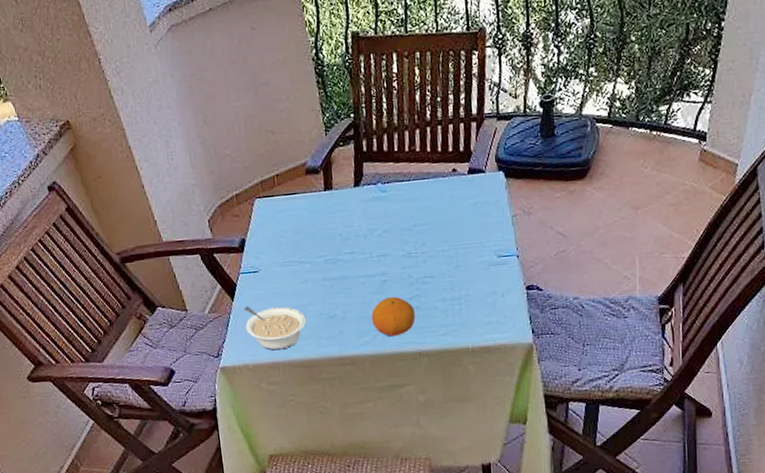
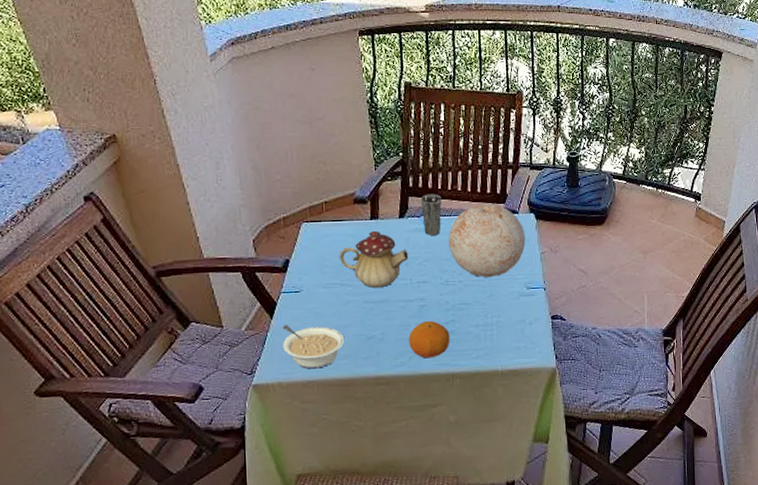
teapot: none [294,202,367,264] -> present [339,230,409,288]
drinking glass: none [376,157,400,204] -> present [420,194,442,236]
decorative ball: none [408,163,495,248] -> present [448,203,526,278]

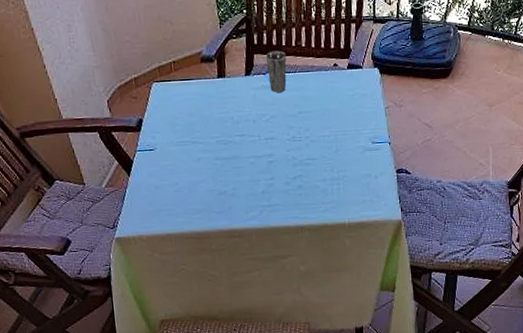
legume: present [282,325,344,369] -> none [139,182,198,223]
teapot: present [339,230,409,288] -> none [189,88,256,145]
fruit: present [409,320,450,359] -> none [259,175,299,212]
decorative ball: present [448,203,526,278] -> none [293,58,370,134]

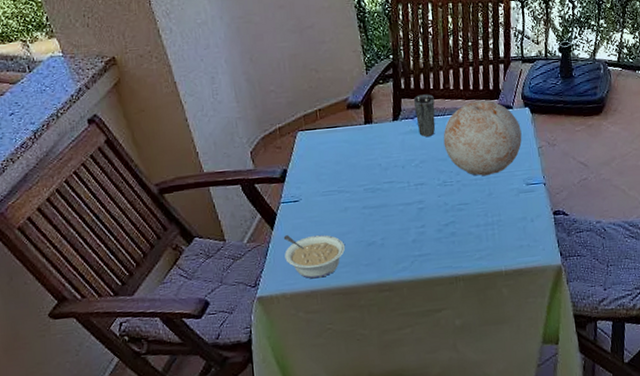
legume: none [139,182,198,223] -> present [283,235,345,279]
decorative ball: none [293,58,370,134] -> present [443,100,522,176]

